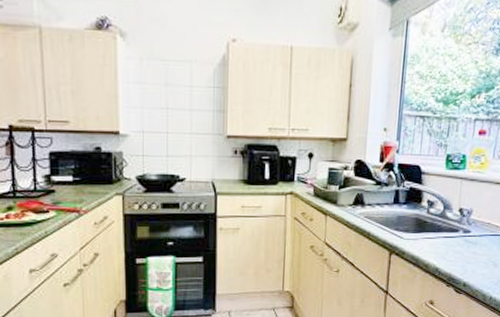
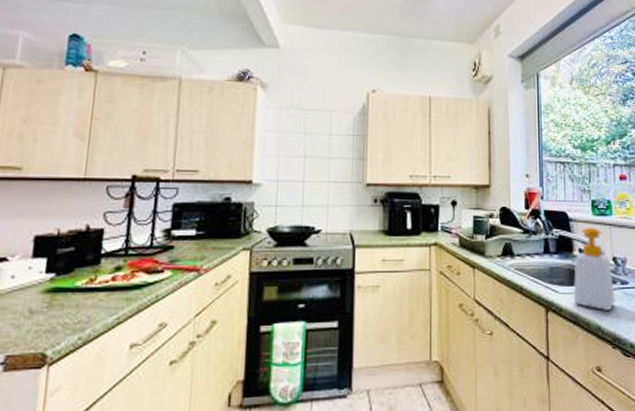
soap bottle: none [416,180,457,255] -> present [573,227,616,310]

